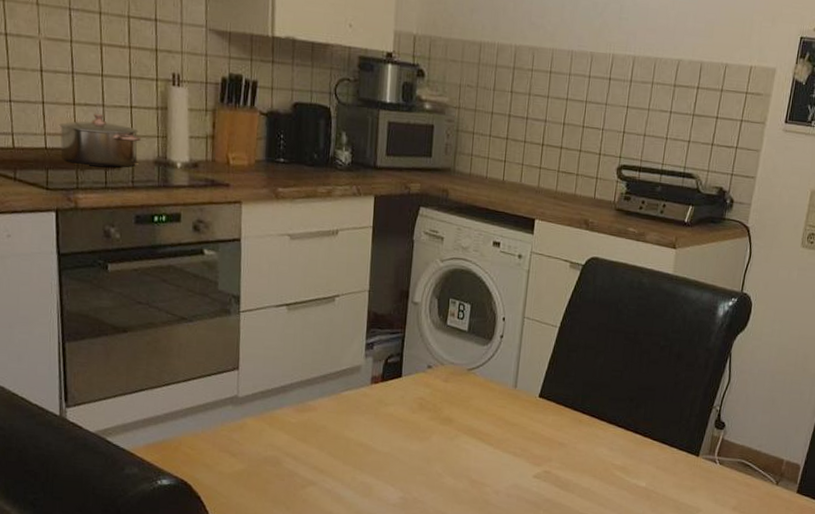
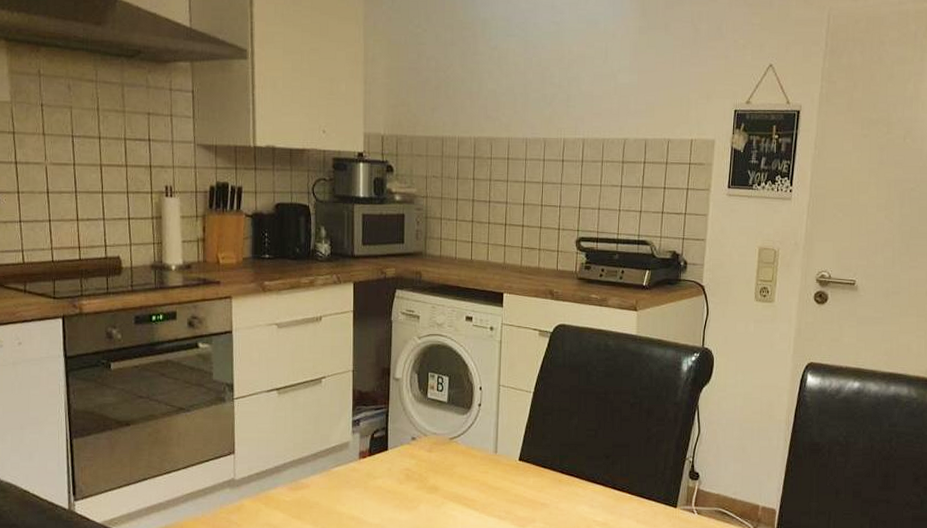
cooking pot: present [57,113,141,168] -> none [63,226,138,275]

